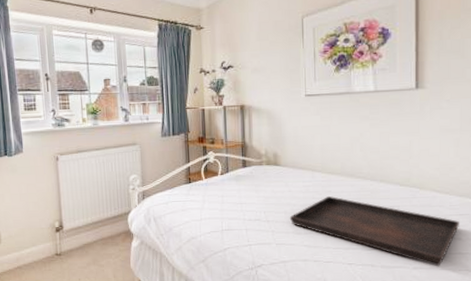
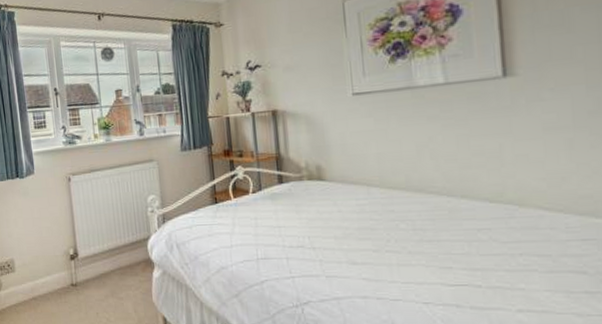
serving tray: present [289,196,459,267] -> none [341,217,582,310]

